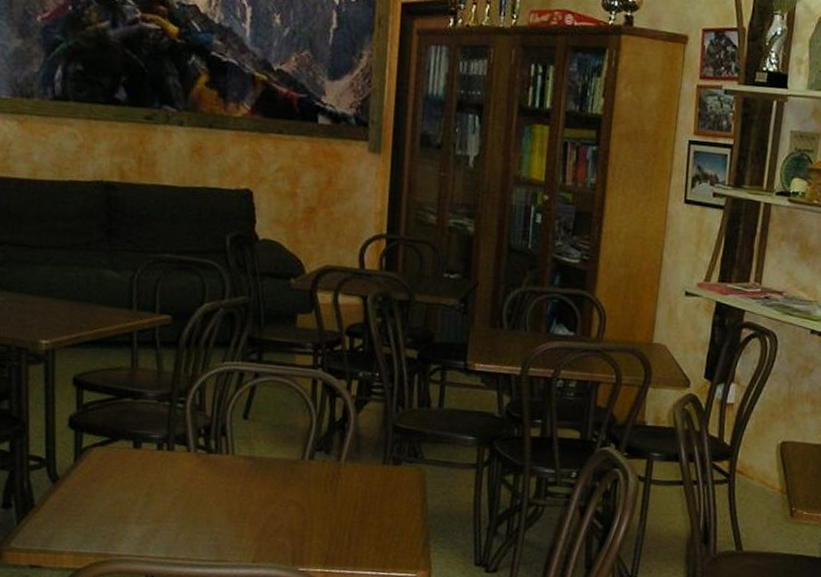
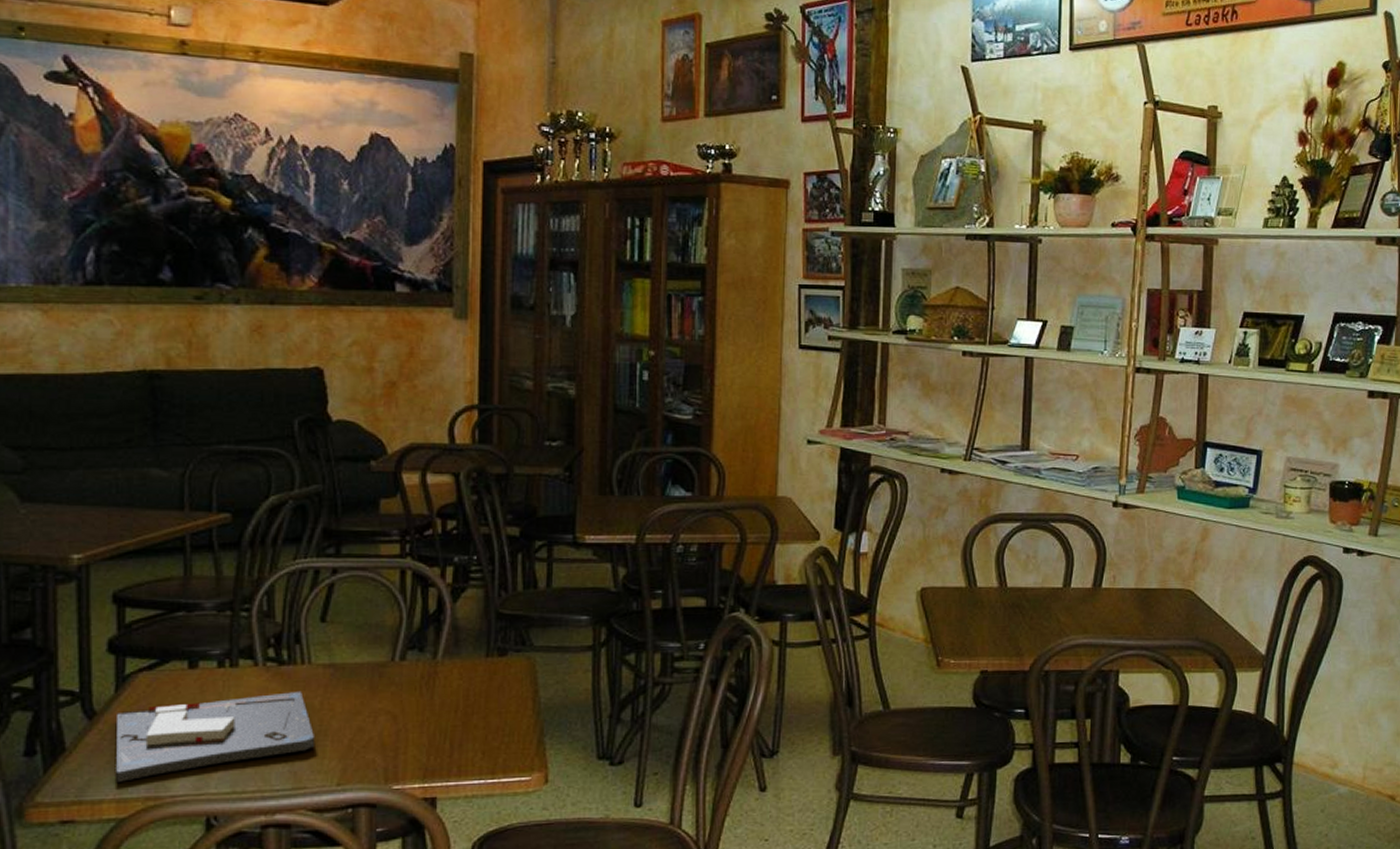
board game: none [74,477,236,539] -> present [116,690,315,782]

